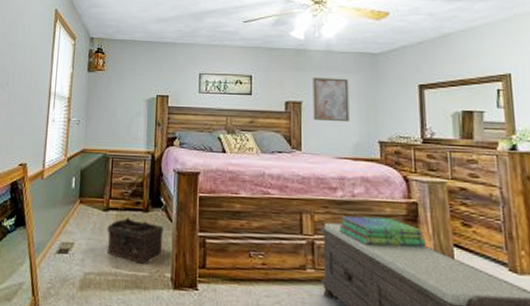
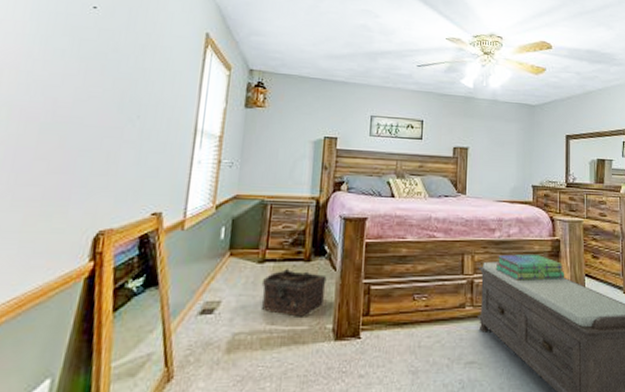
wall art: present [313,77,350,123] -> none [478,125,510,168]

